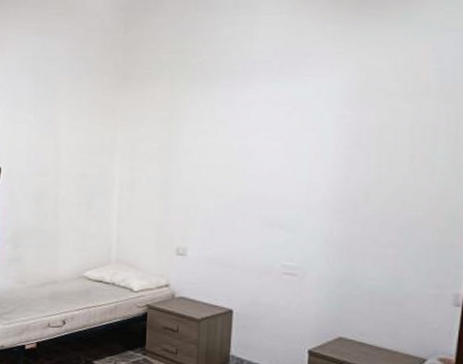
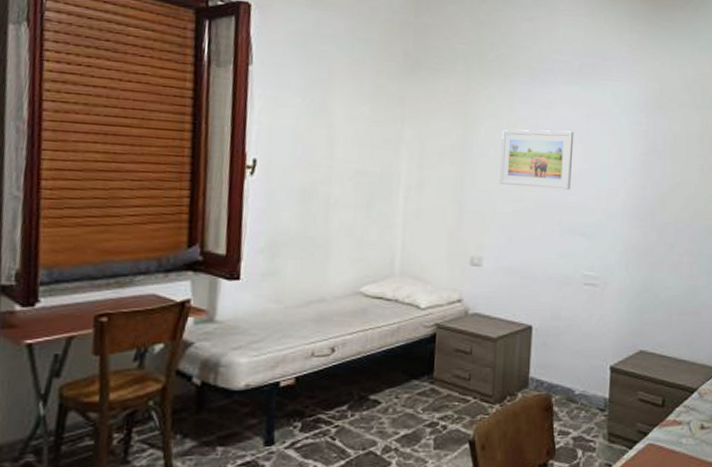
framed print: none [202,129,274,185] -> present [499,129,574,190]

